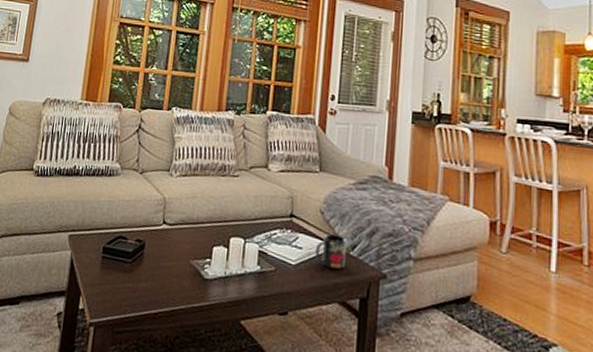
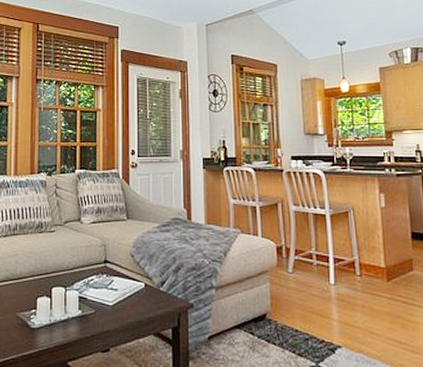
mug: present [314,234,347,270] -> none [129,274,156,306]

